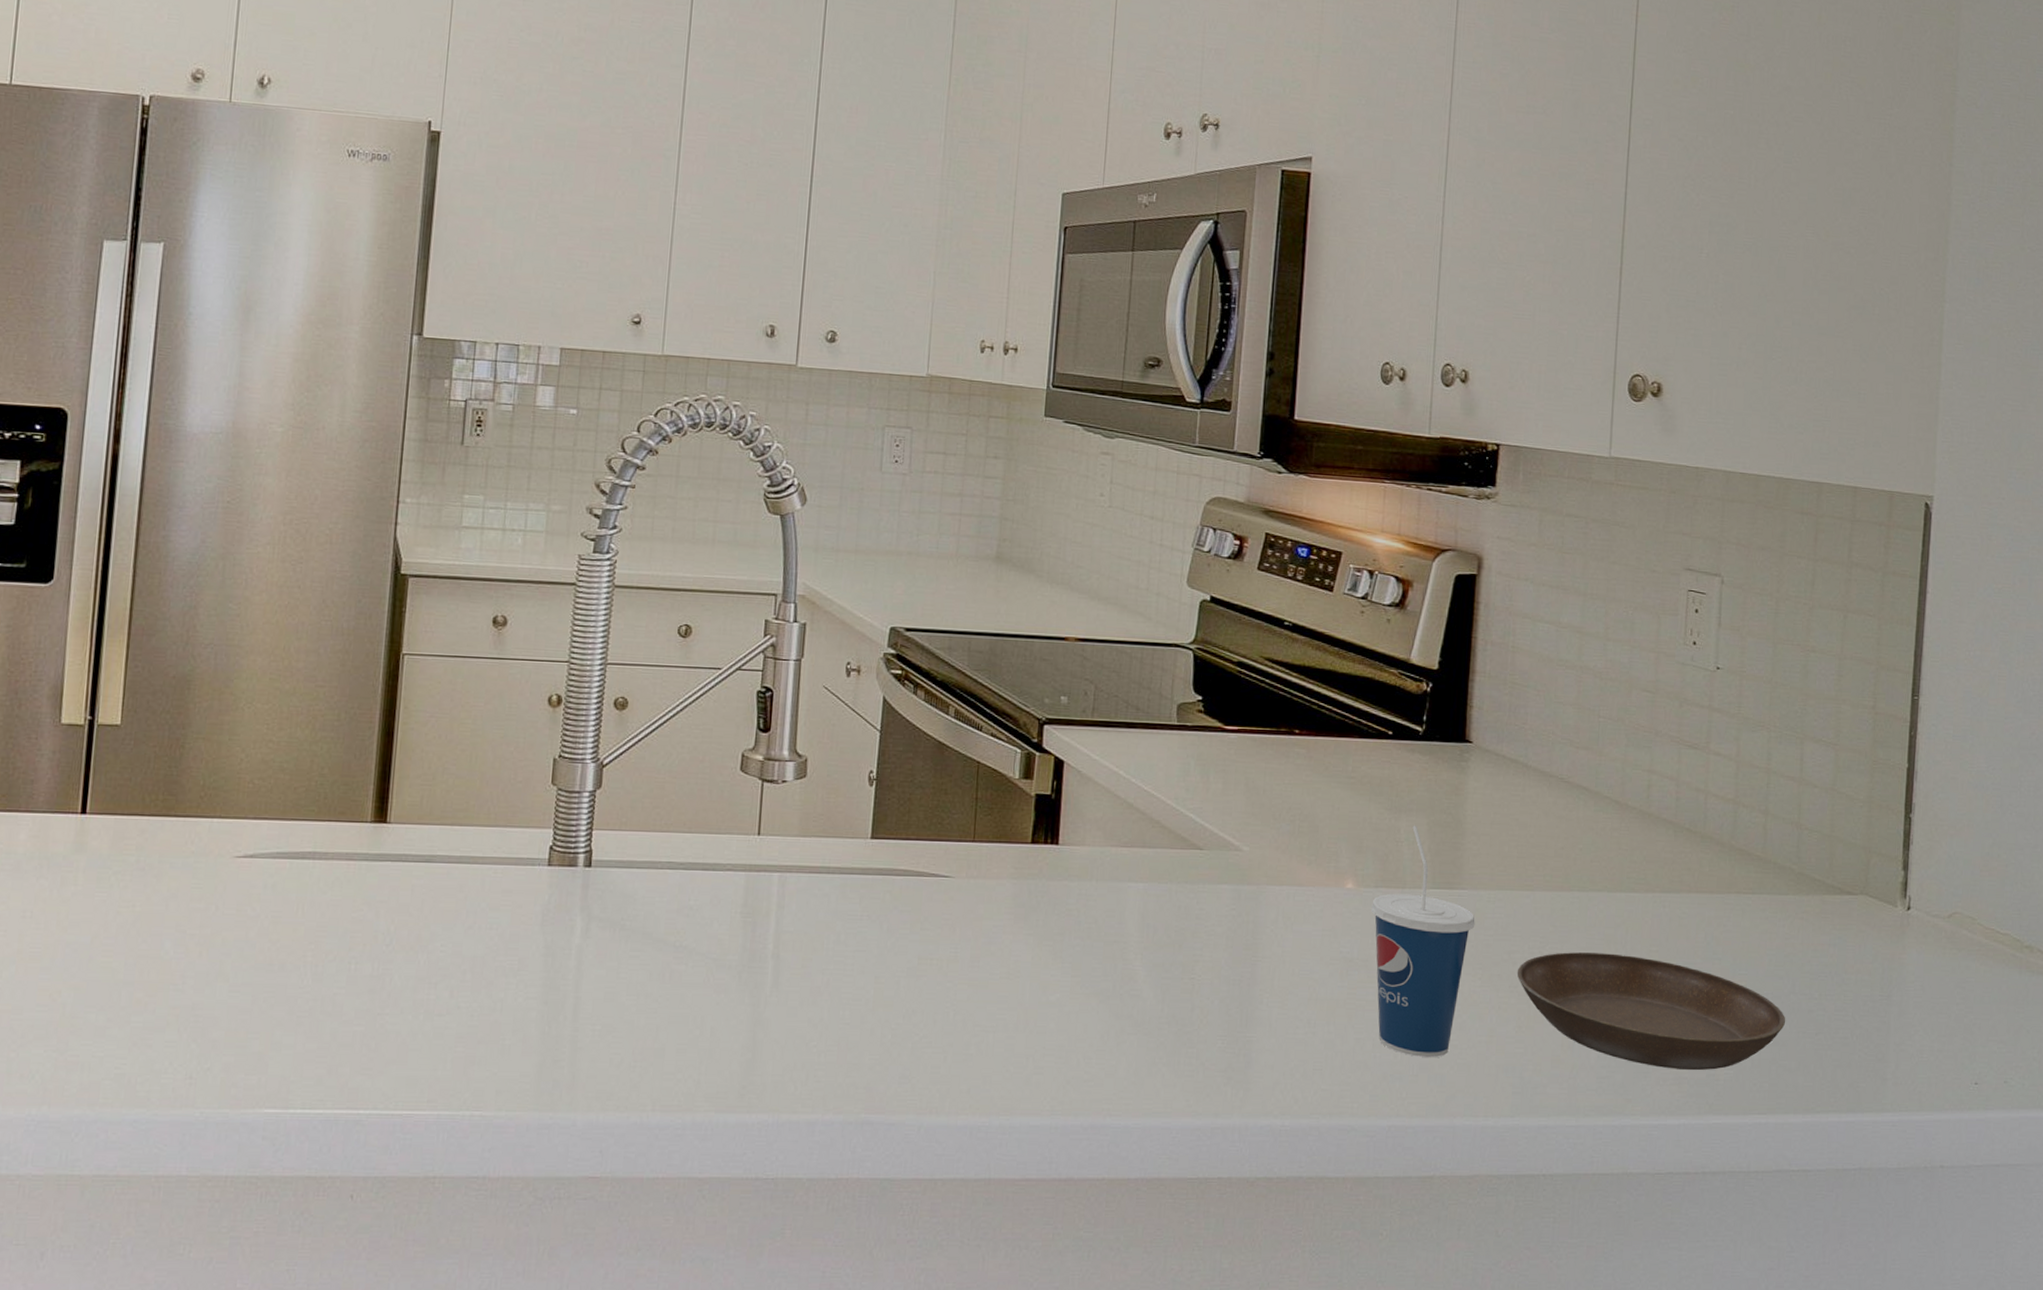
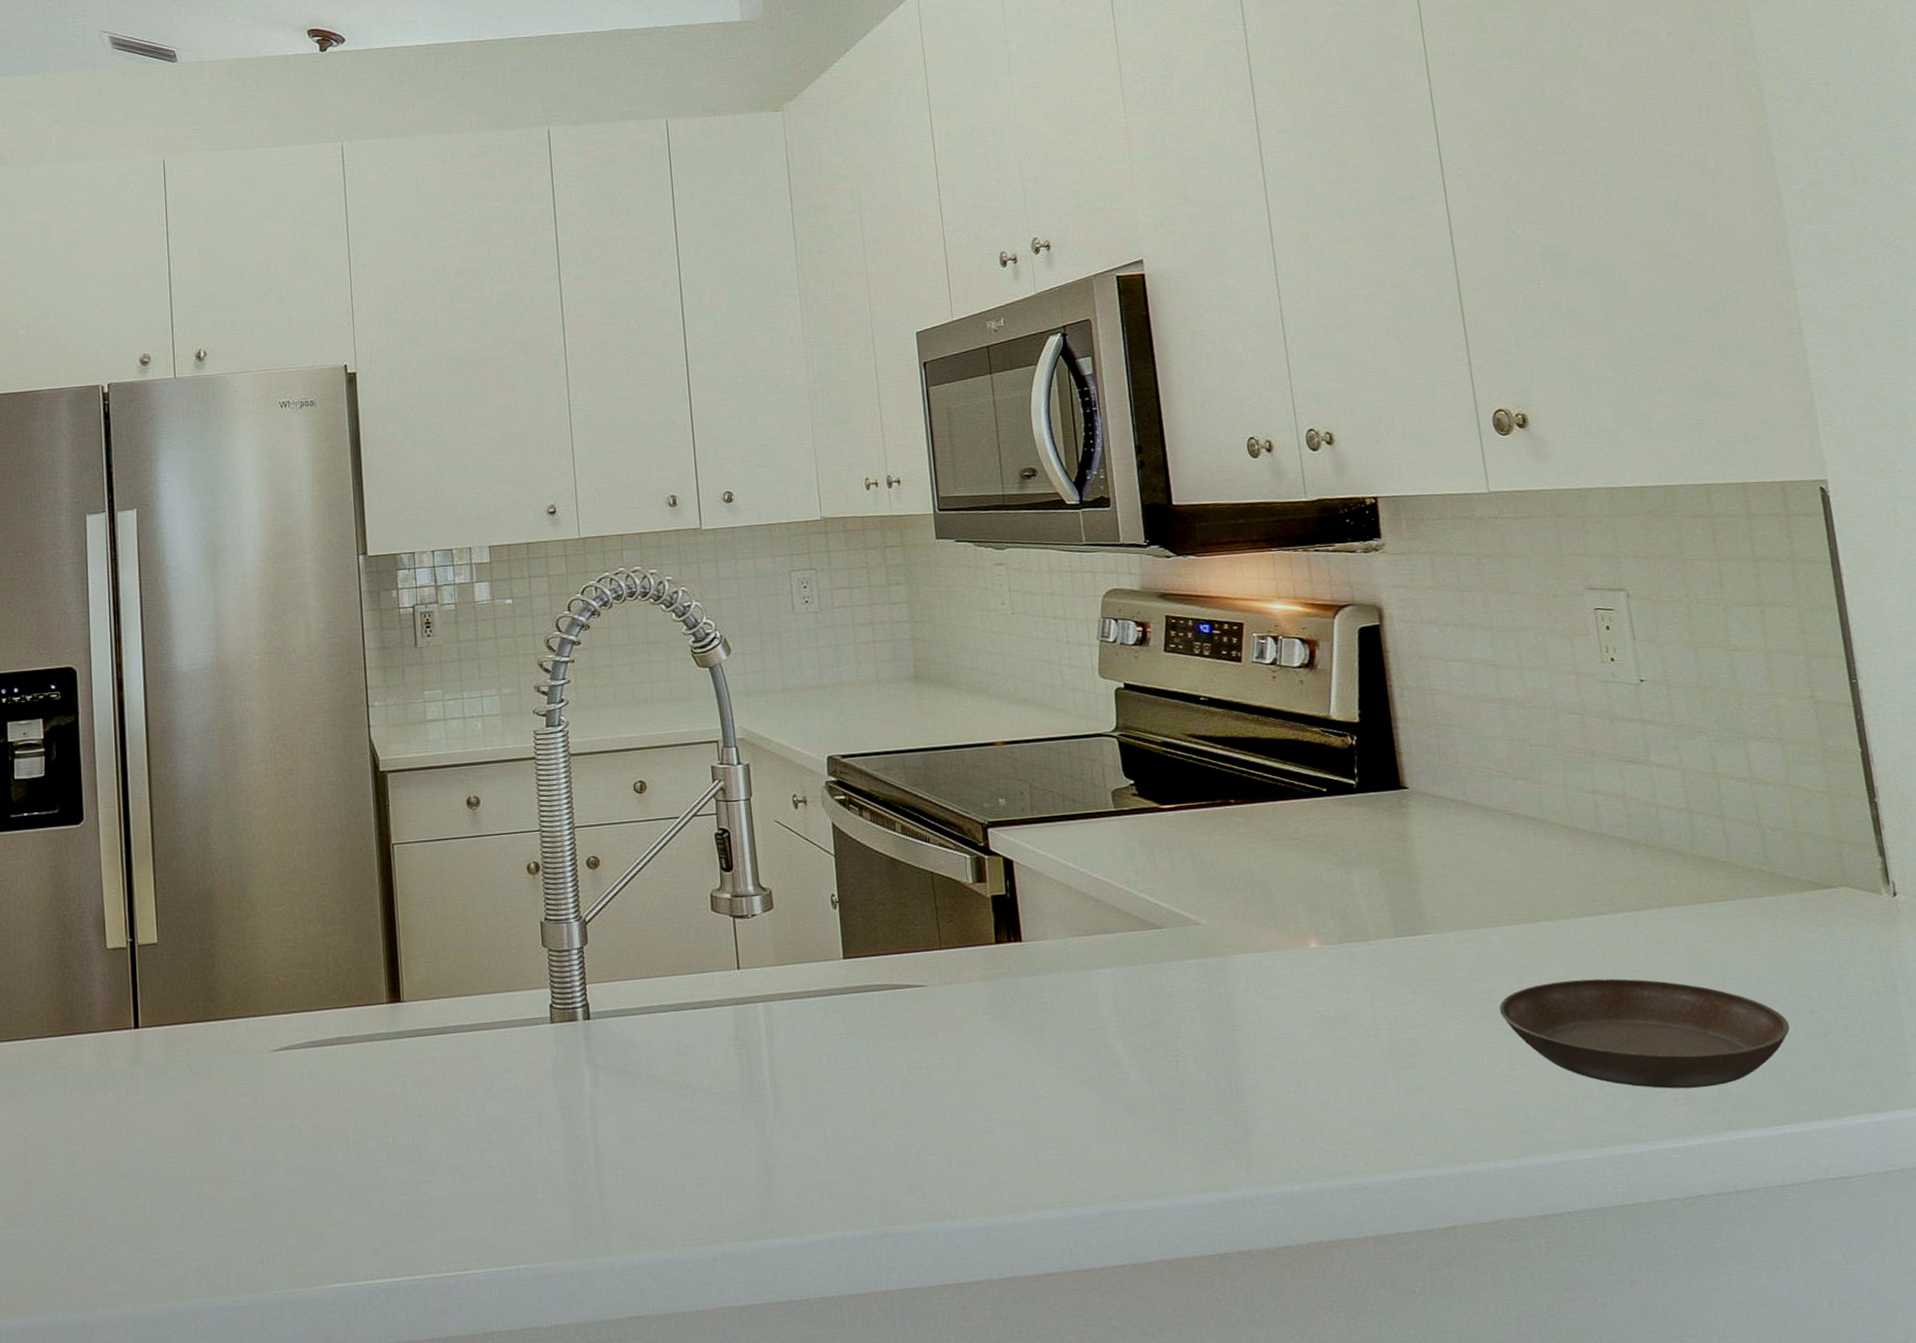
cup: present [1370,825,1475,1057] -> none [1338,876,1447,1107]

